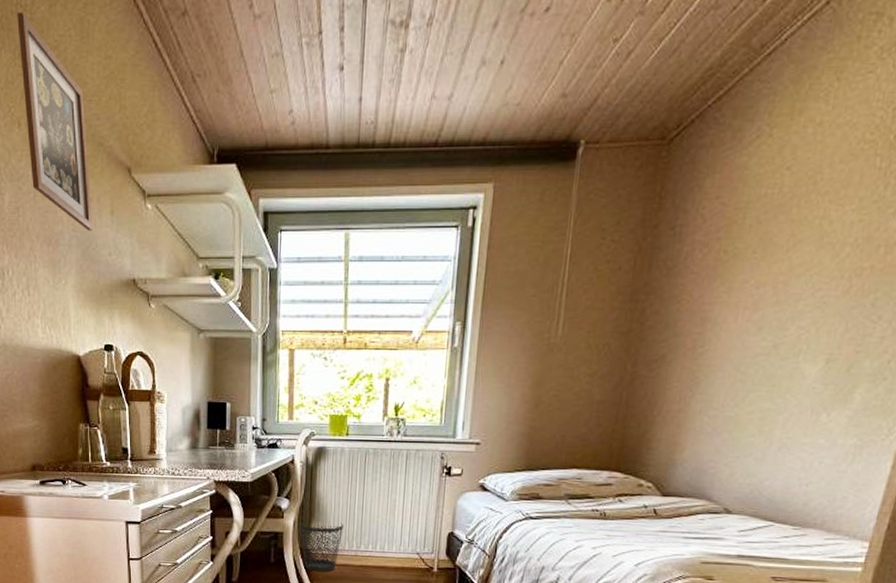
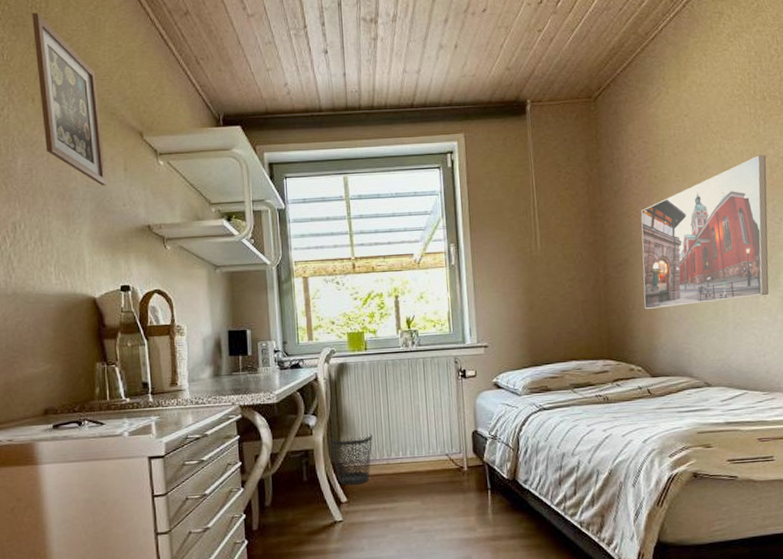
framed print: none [673,228,884,418] -> present [640,155,769,309]

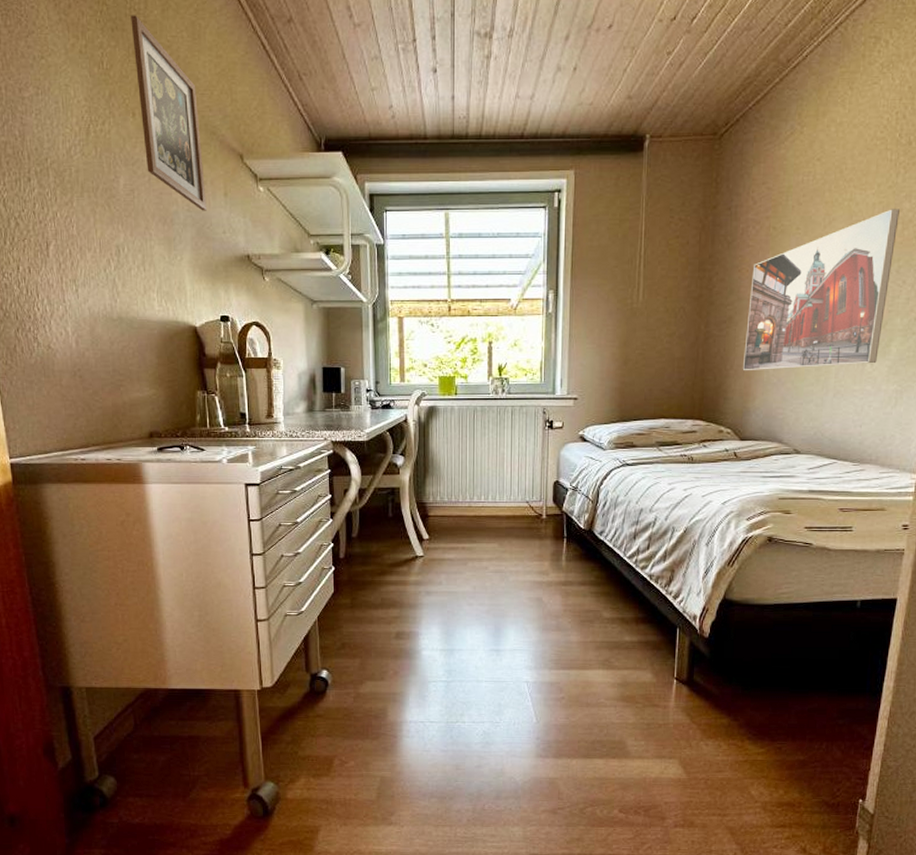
wastebasket: present [328,433,373,485] -> none [414,476,457,524]

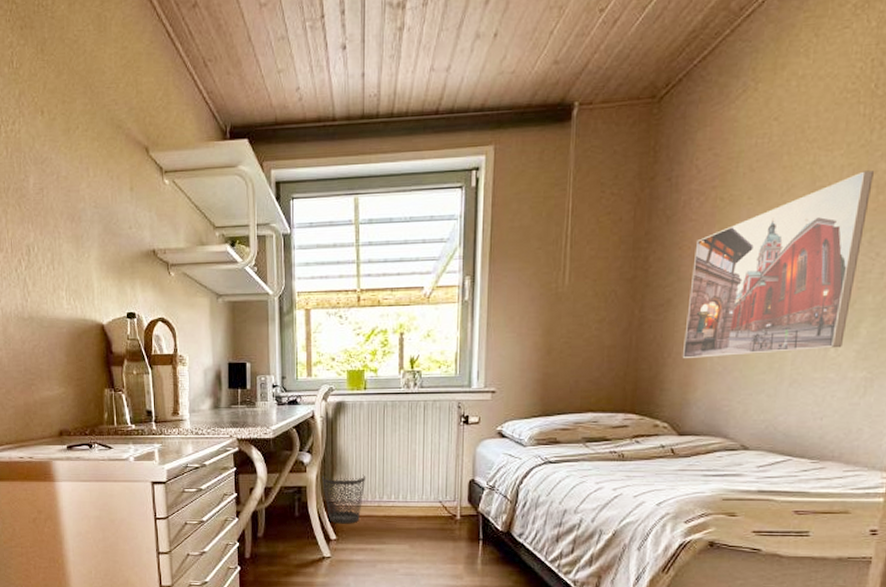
picture frame: present [131,15,207,211] -> none [39,11,113,207]
wastebasket: none [414,476,457,524] -> present [321,474,366,524]

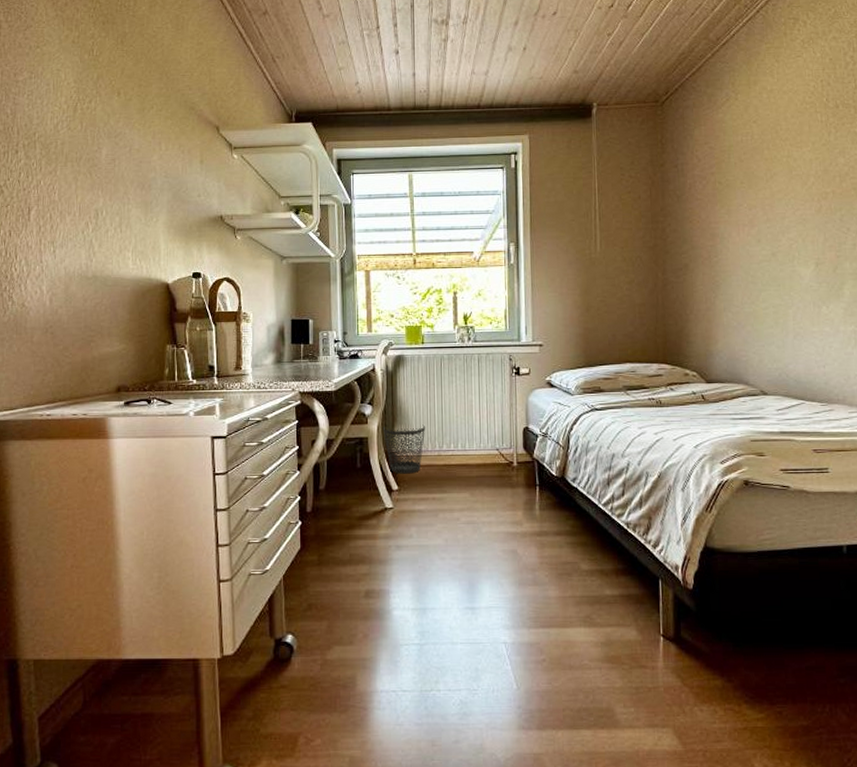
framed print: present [683,170,874,358] -> none [702,164,836,315]

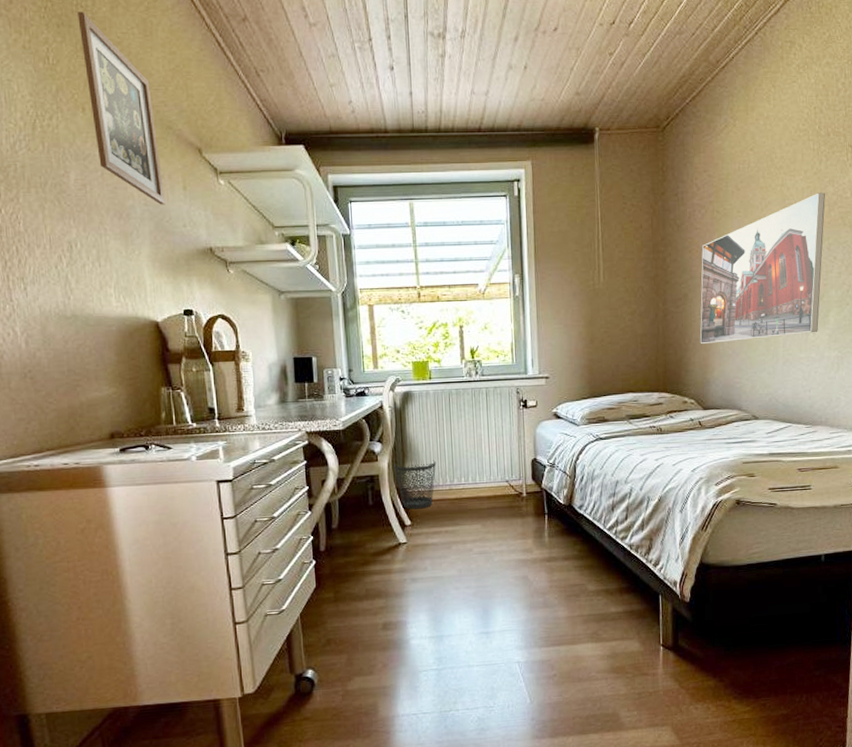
picture frame: none [121,11,183,177] -> present [77,12,165,205]
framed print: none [702,164,836,315] -> present [700,192,825,344]

